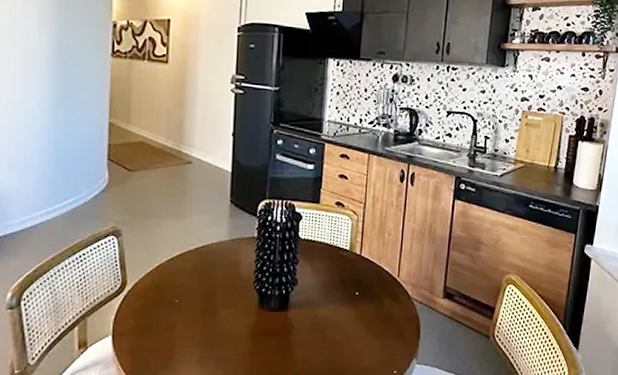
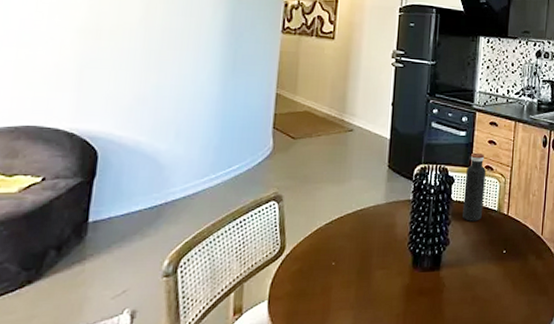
water bottle: none [311,187,336,261] -> present [463,152,486,221]

